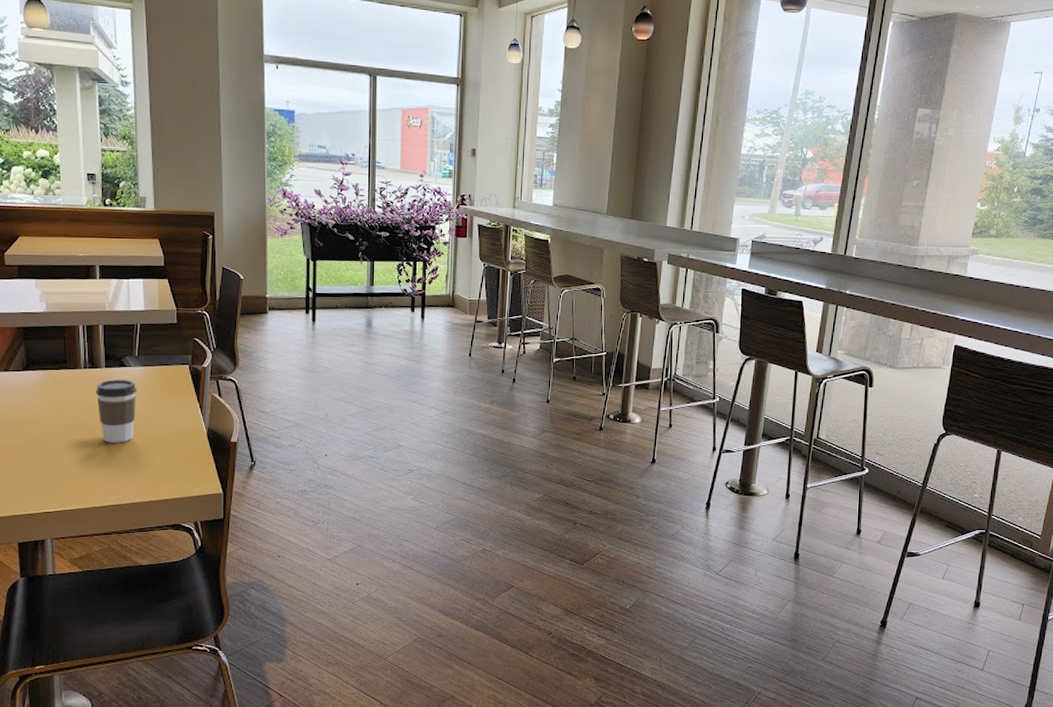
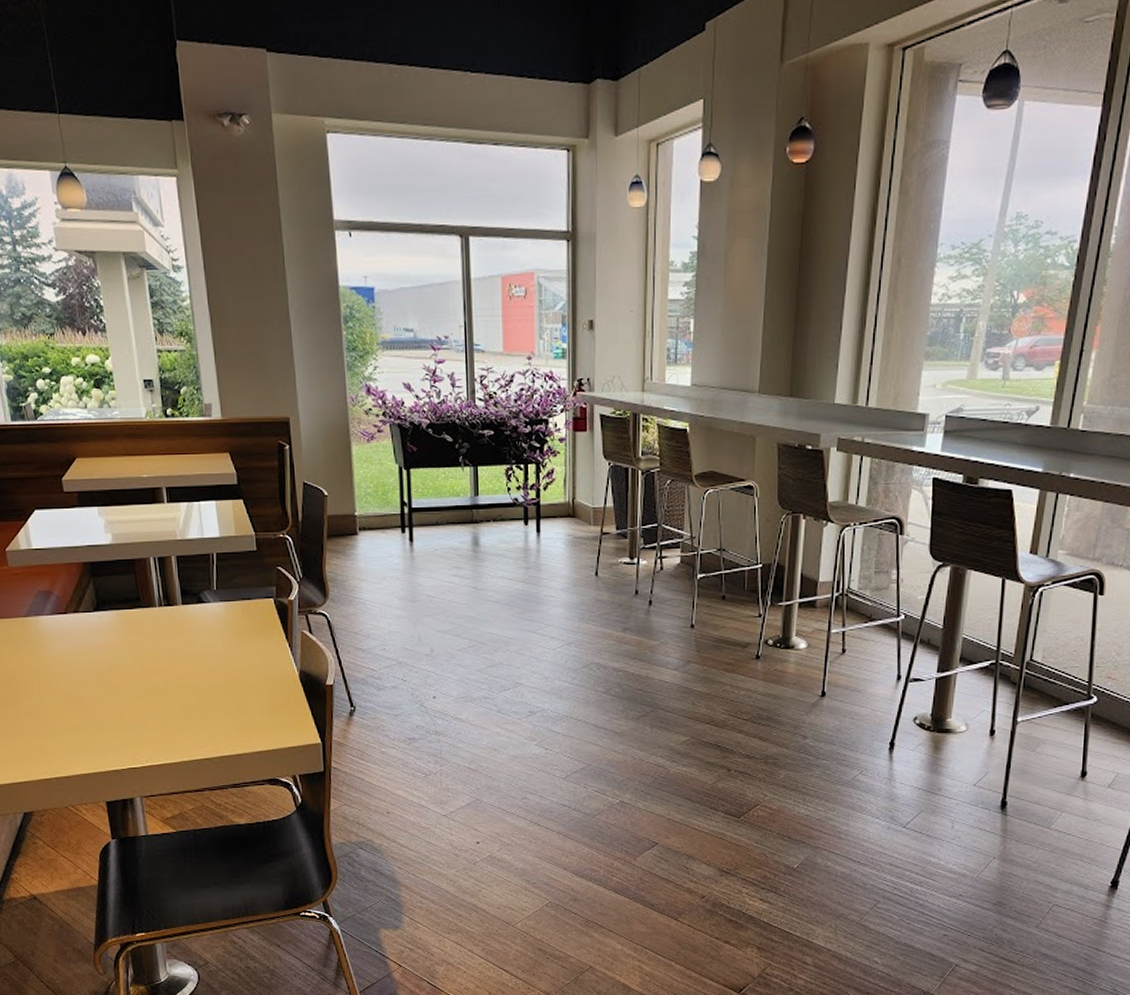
coffee cup: present [95,379,137,443] -> none [173,618,220,690]

